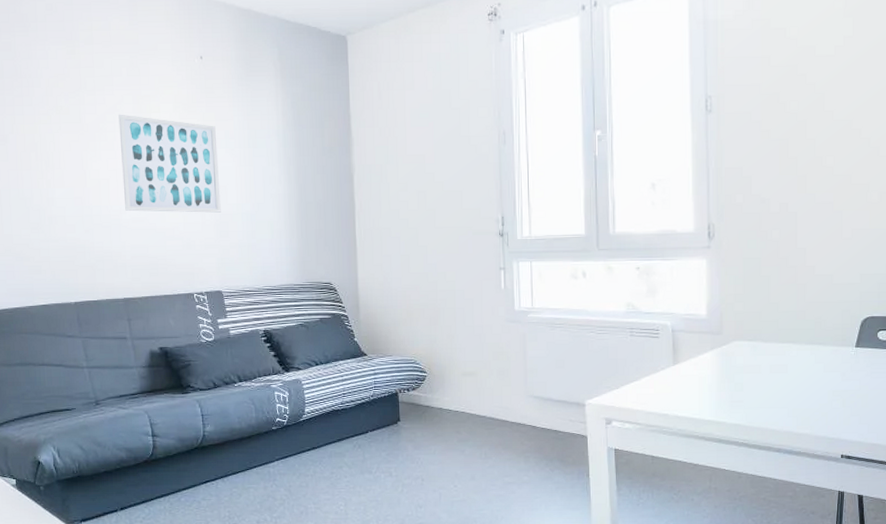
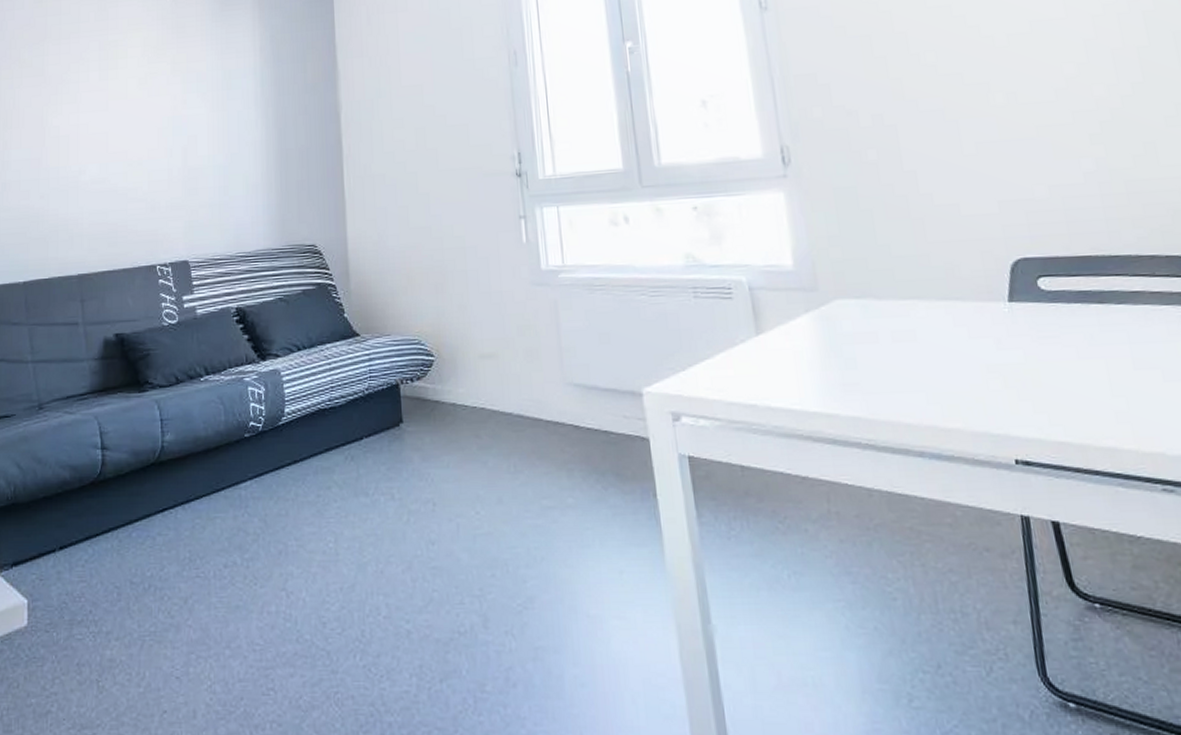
wall art: present [118,114,221,213] -> none [83,62,190,171]

